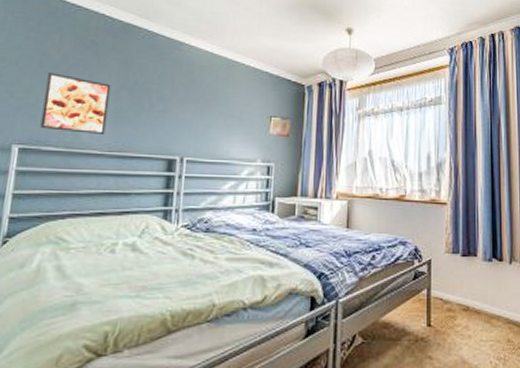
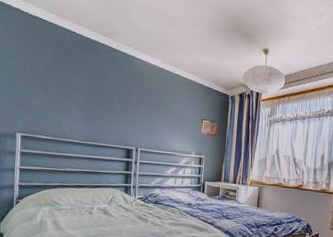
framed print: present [40,73,111,136] -> none [35,78,83,129]

